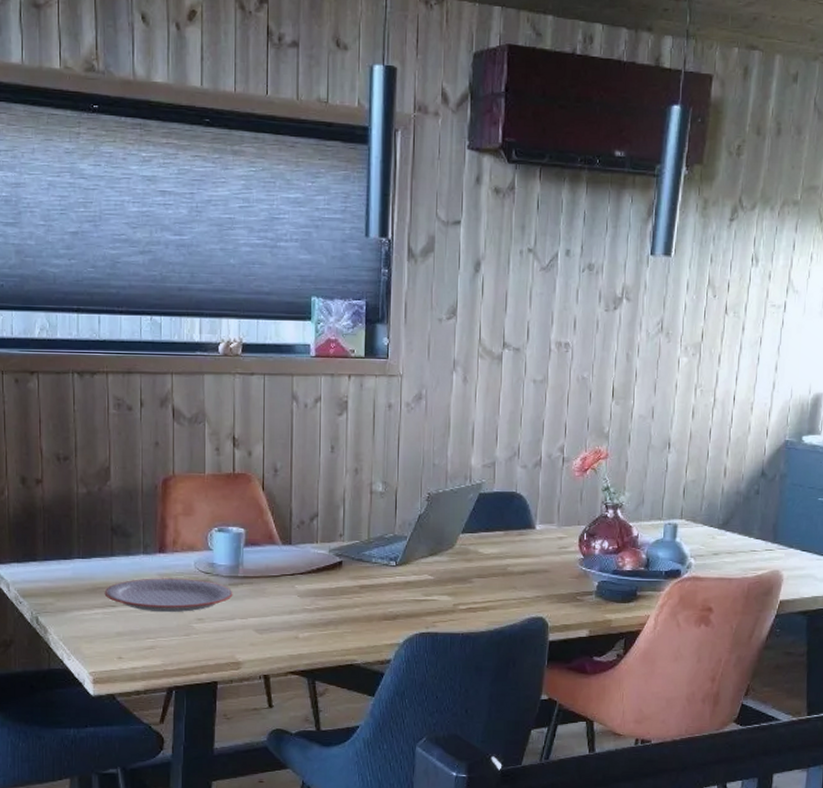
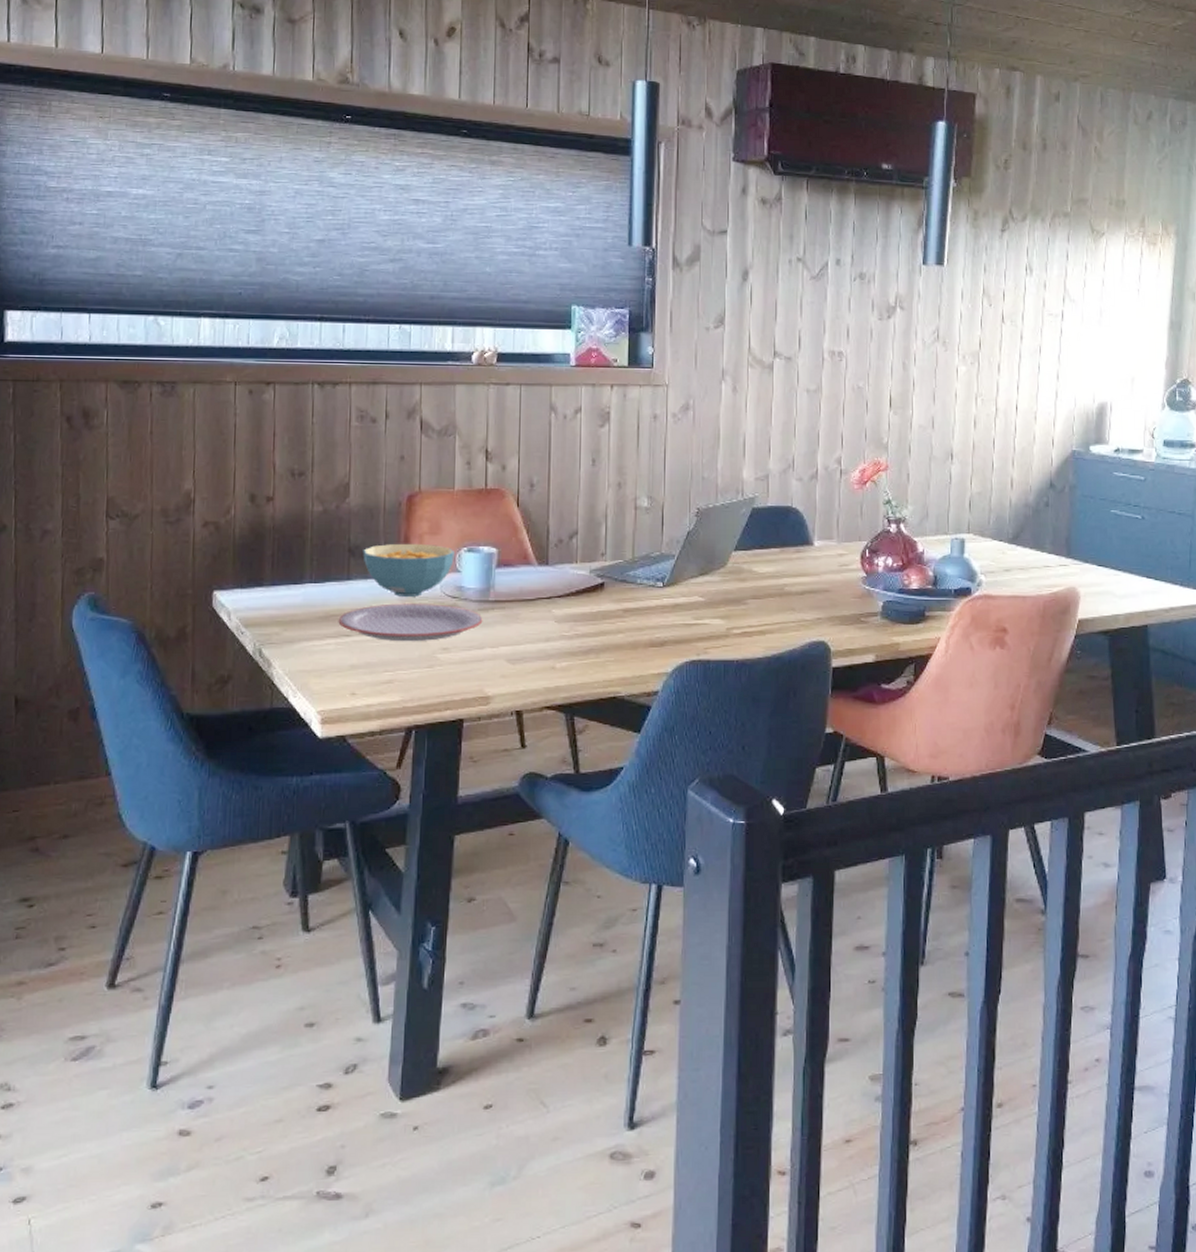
cereal bowl: none [124,523,206,572] -> present [363,543,454,597]

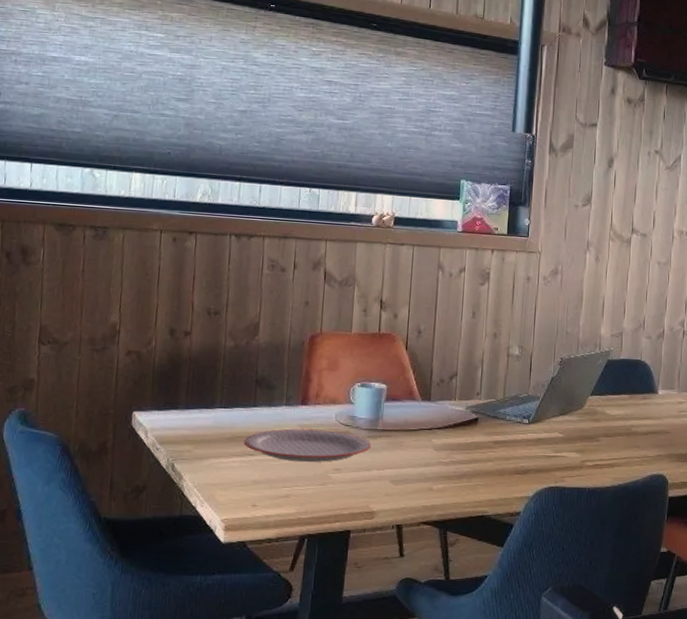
cereal bowl: present [363,543,454,597] -> none [268,377,349,424]

